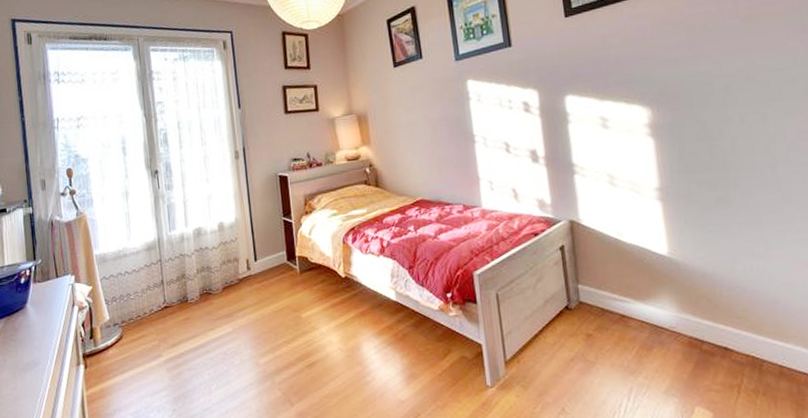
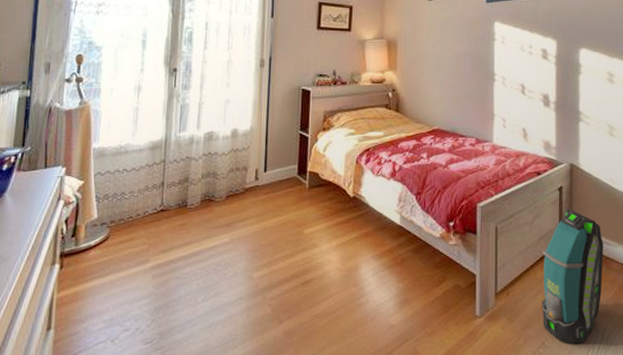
backpack: none [550,268,622,409] -> present [542,209,603,345]

